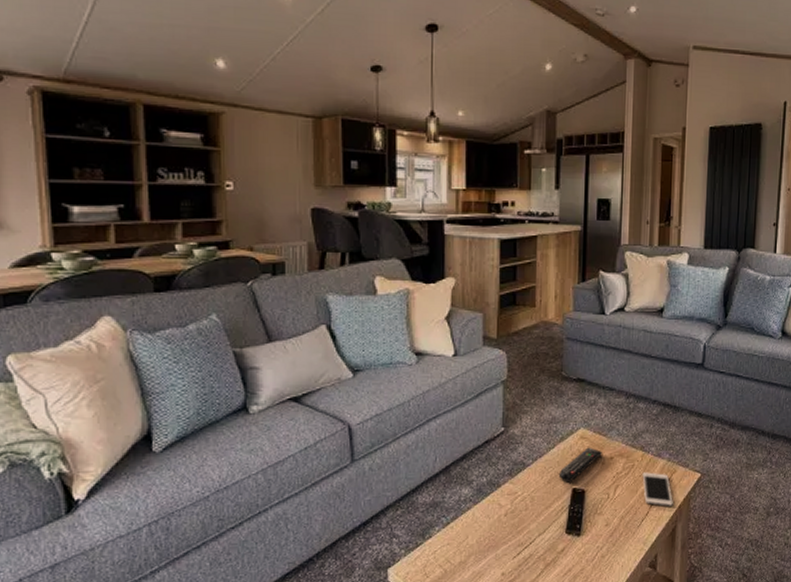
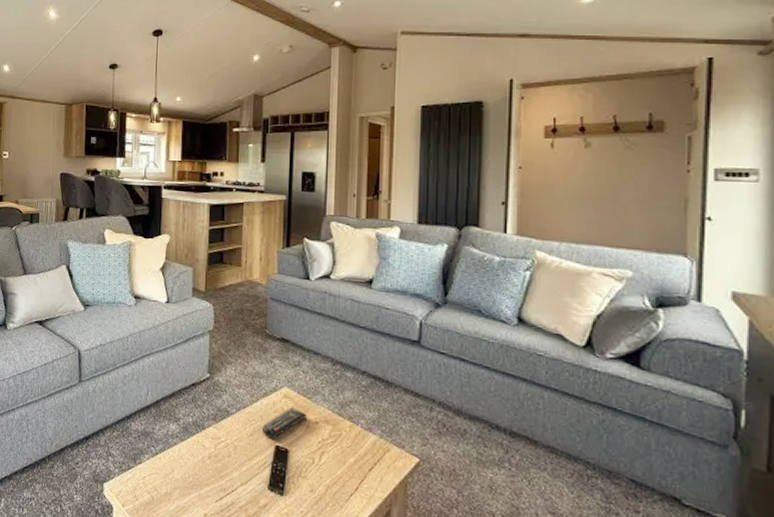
cell phone: present [642,472,673,506] -> none [350,444,387,487]

